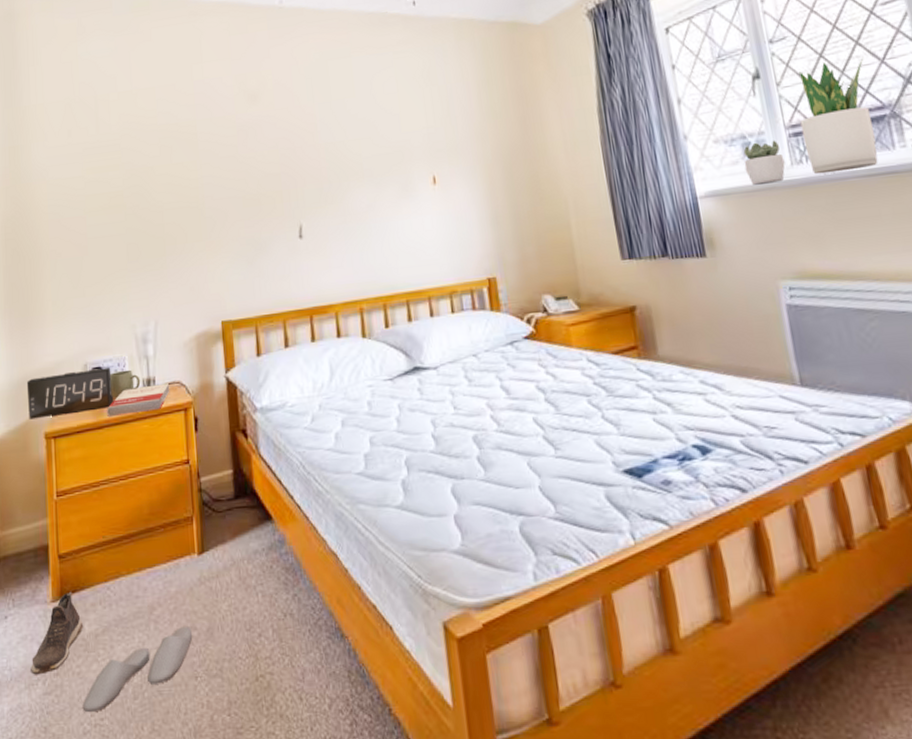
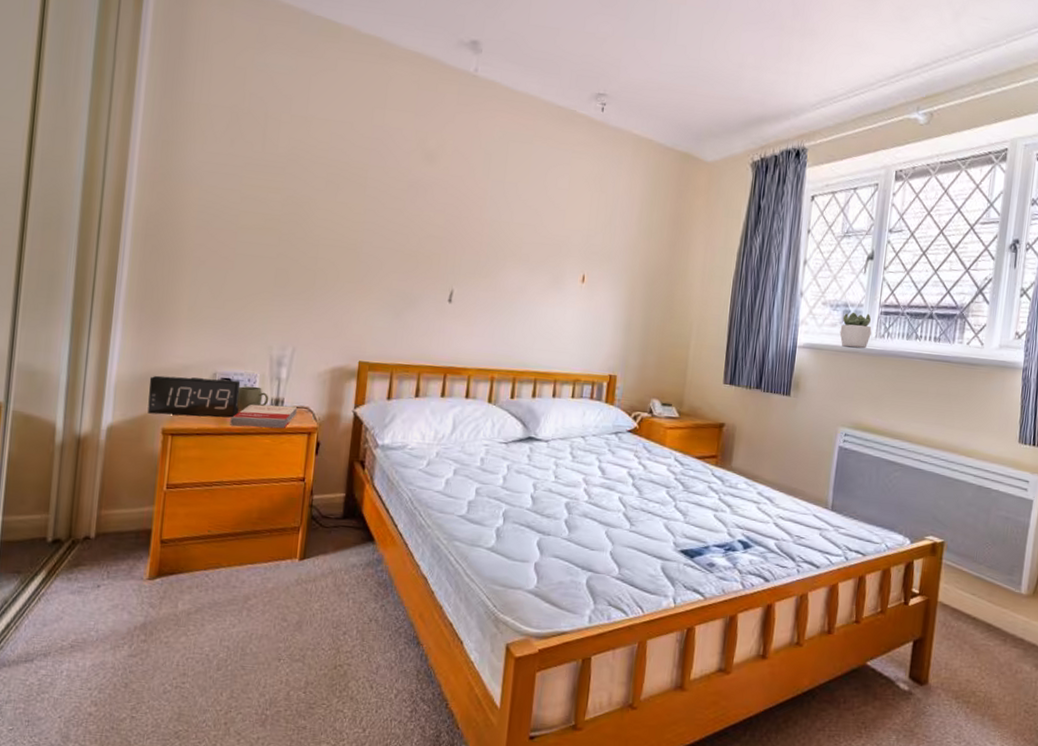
shoe: present [31,592,84,675] -> none [118,574,177,640]
slippers: present [82,625,193,713] -> none [165,616,283,677]
planter: present [799,56,879,175] -> none [889,260,955,353]

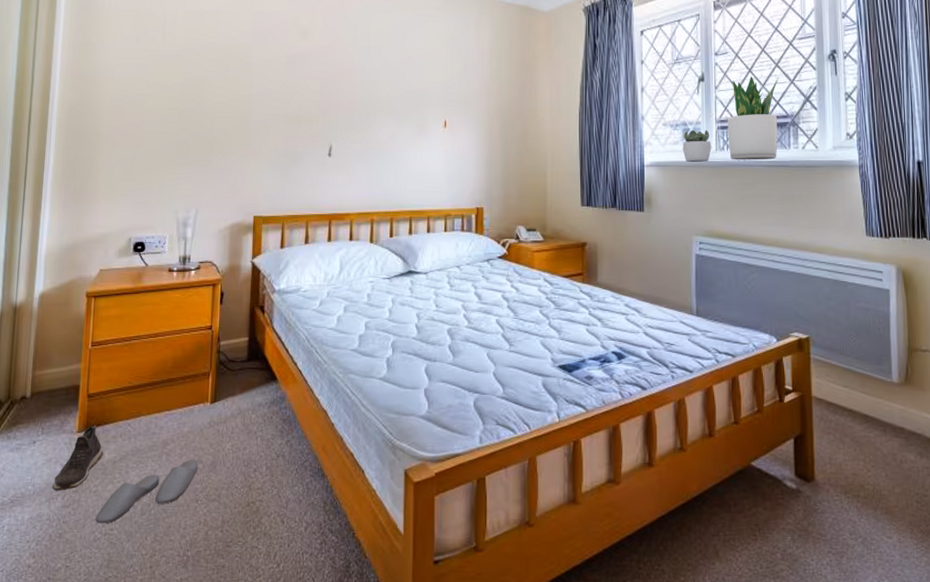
shoe: none [118,574,177,640] -> present [52,426,104,491]
alarm clock: present [147,375,241,418] -> none [73,243,152,280]
slippers: none [165,616,283,677] -> present [95,459,199,524]
book: present [229,404,297,429] -> none [144,262,202,285]
mug: present [237,386,269,412] -> none [150,247,177,270]
planter: none [889,260,955,353] -> present [727,76,780,160]

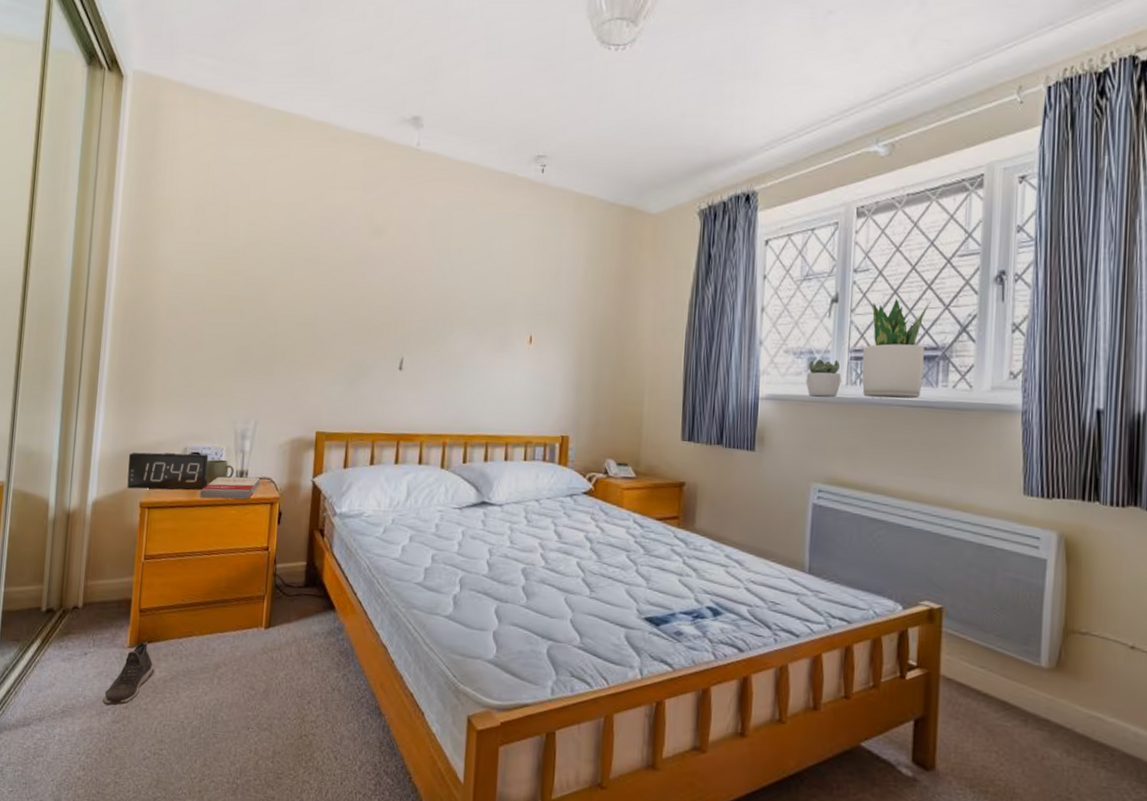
alarm clock: none [73,243,152,280] -> present [127,452,209,490]
slippers: present [95,459,199,524] -> none [145,685,251,743]
book: none [144,262,202,285] -> present [199,476,260,500]
mug: none [150,247,177,270] -> present [206,459,235,484]

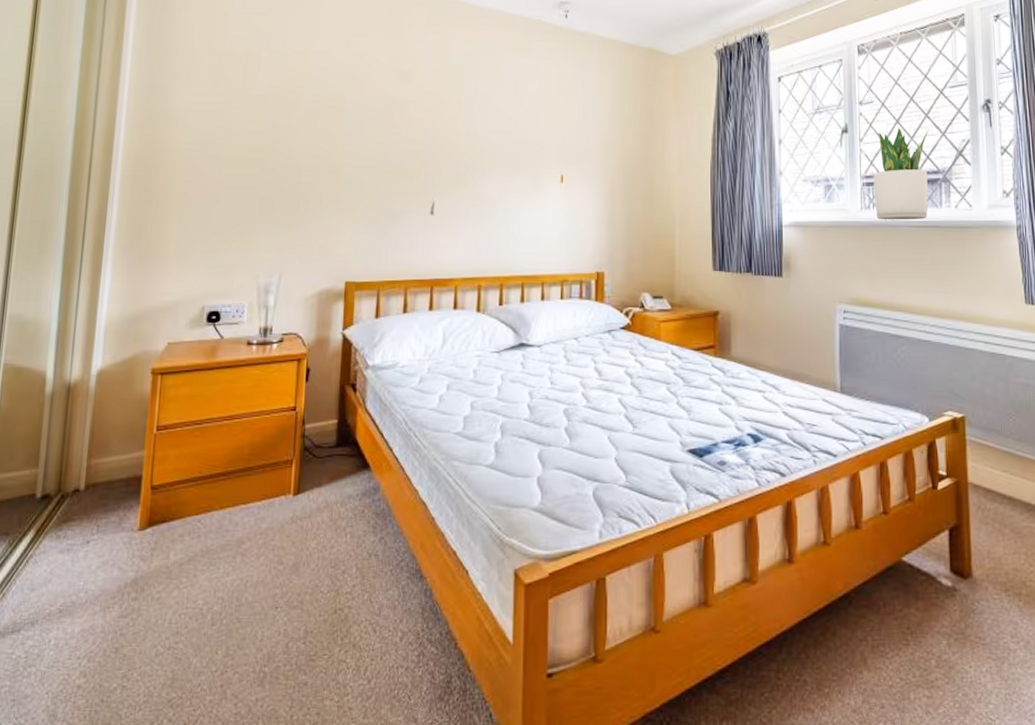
shoe: present [103,642,155,706] -> none [108,522,169,599]
alarm clock: present [127,452,209,490] -> none [137,312,229,354]
book: present [199,476,260,500] -> none [218,334,286,360]
mug: present [206,459,235,484] -> none [226,317,258,344]
succulent plant: present [806,358,842,398] -> none [824,186,856,222]

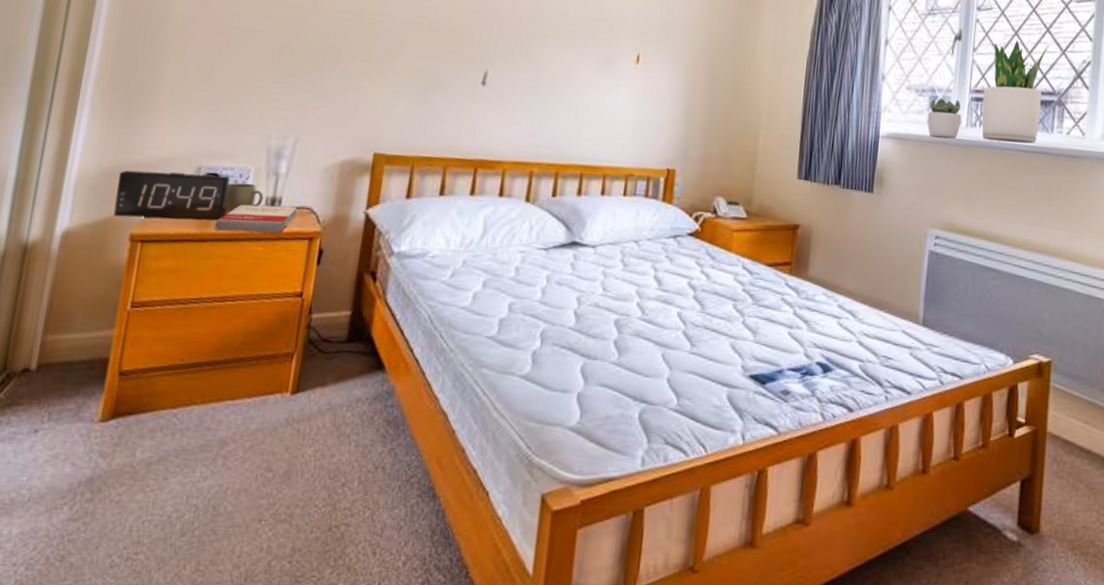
alarm clock: none [137,312,229,354] -> present [113,170,230,221]
book: none [218,334,286,360] -> present [213,204,297,233]
mug: none [226,317,258,344] -> present [224,183,264,213]
succulent plant: none [824,186,856,222] -> present [926,97,962,139]

